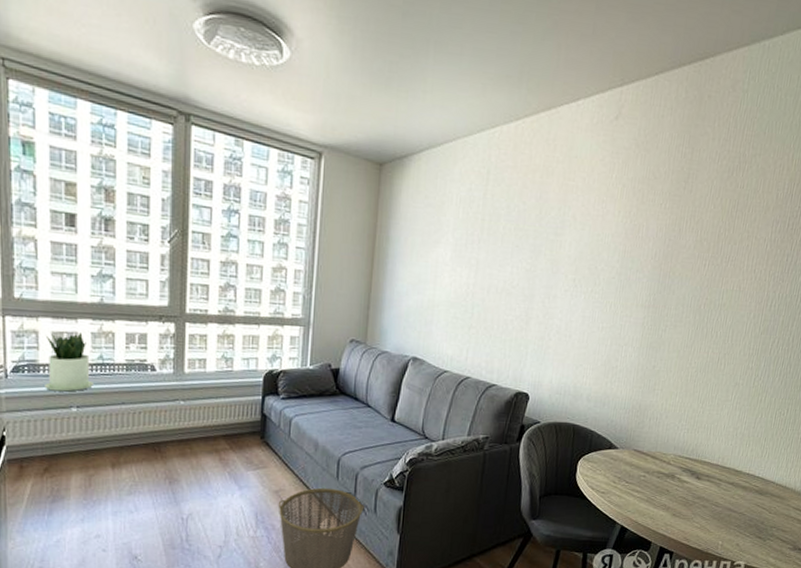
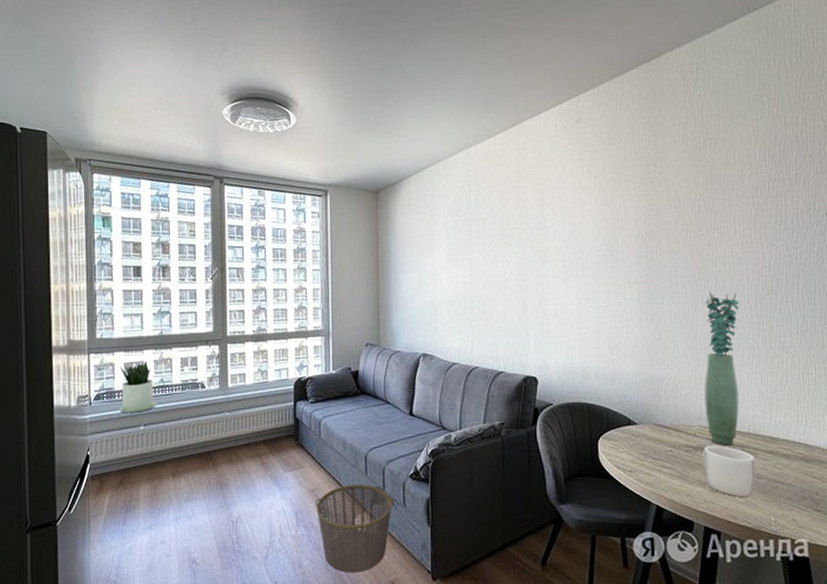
mug: none [670,474,717,522] -> present [702,445,755,497]
vase: none [681,324,736,475] -> present [704,291,740,445]

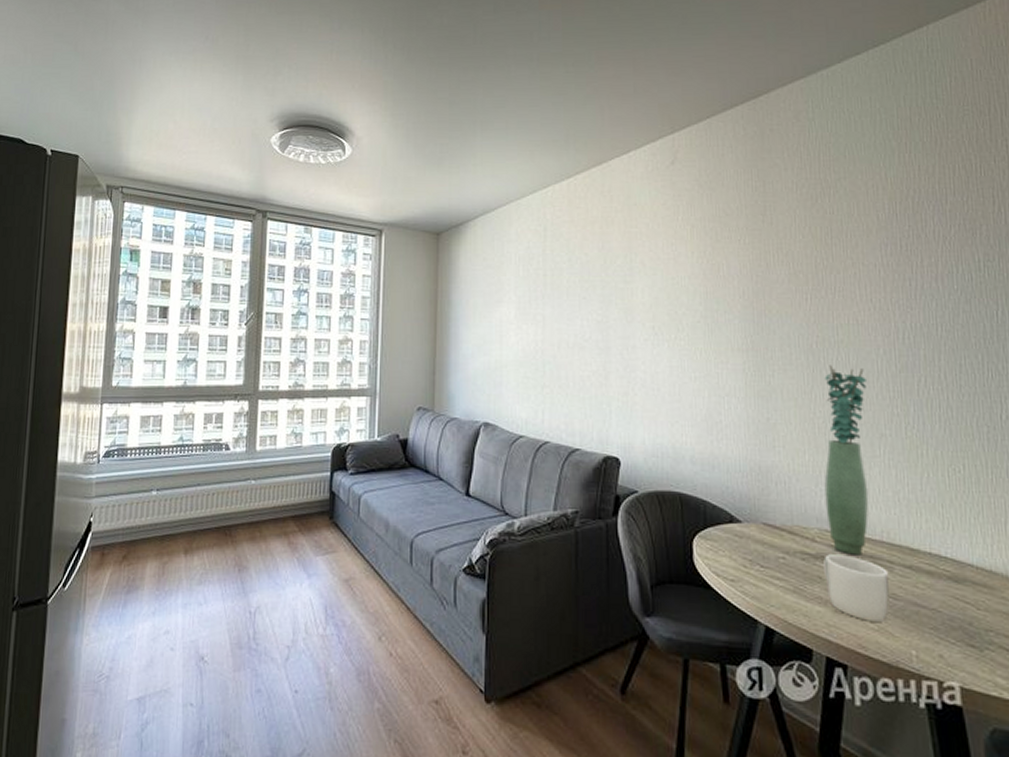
planter: present [119,362,156,413] -> none [130,416,173,475]
basket: present [315,484,394,573] -> none [348,575,443,687]

